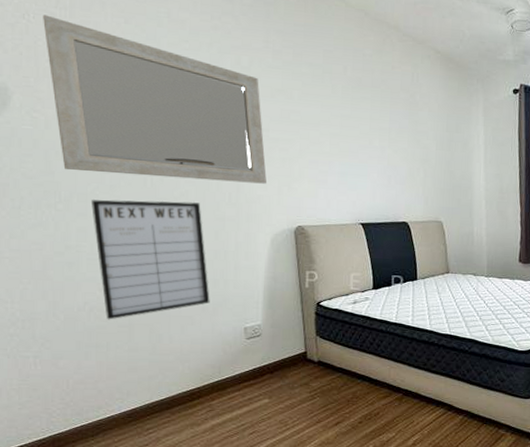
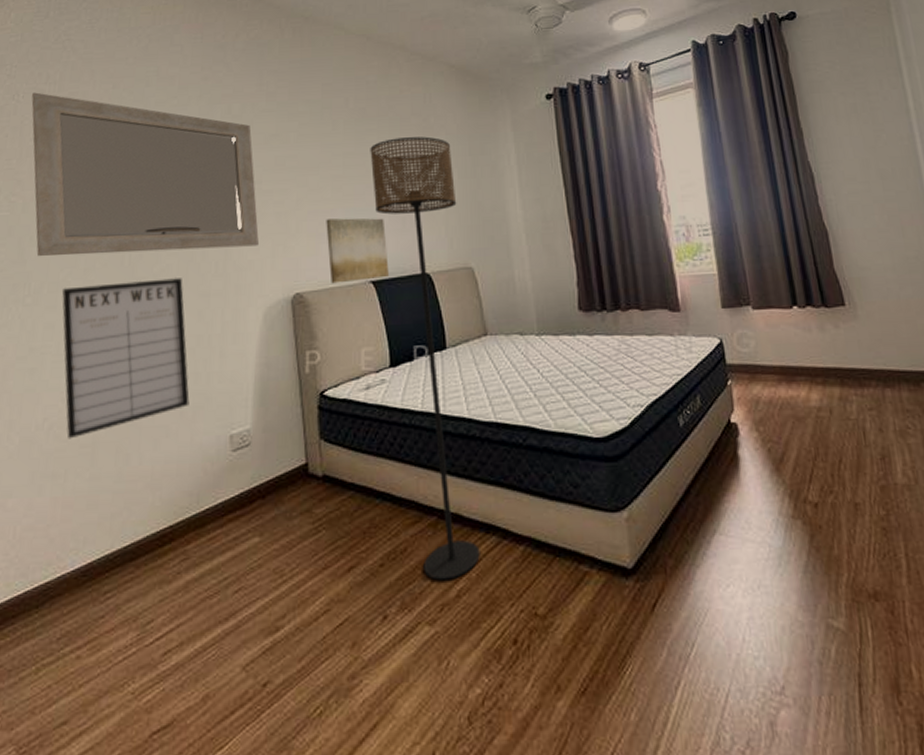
wall art: none [324,169,375,222] -> present [326,218,389,284]
floor lamp: none [363,108,433,434] -> present [370,136,480,581]

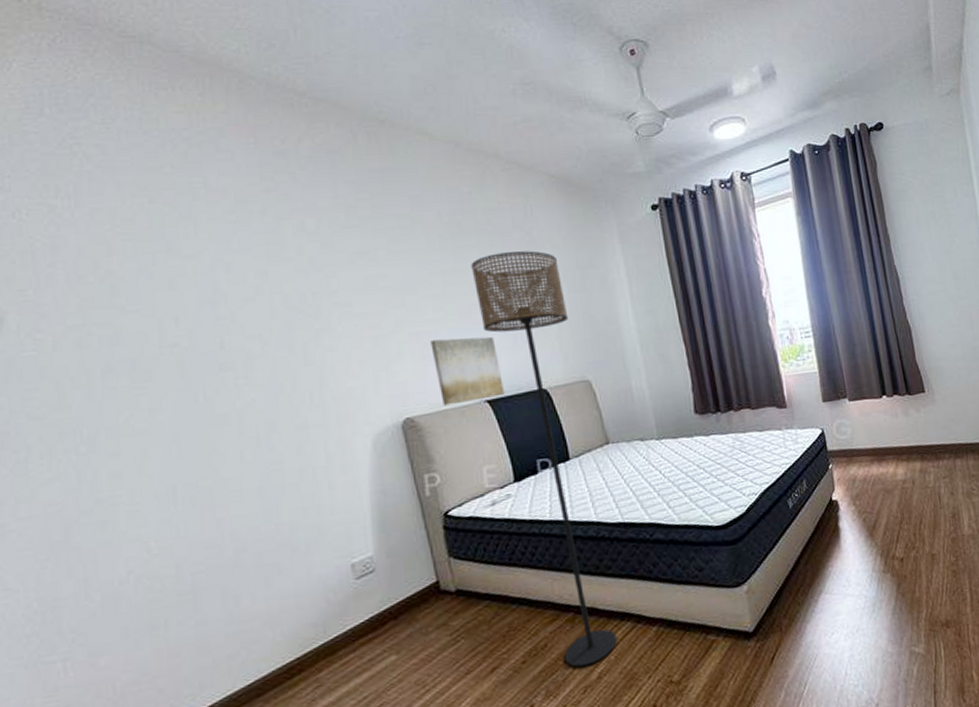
home mirror: present [31,92,259,256] -> none [39,208,357,399]
writing board: present [61,278,190,439] -> none [124,411,301,590]

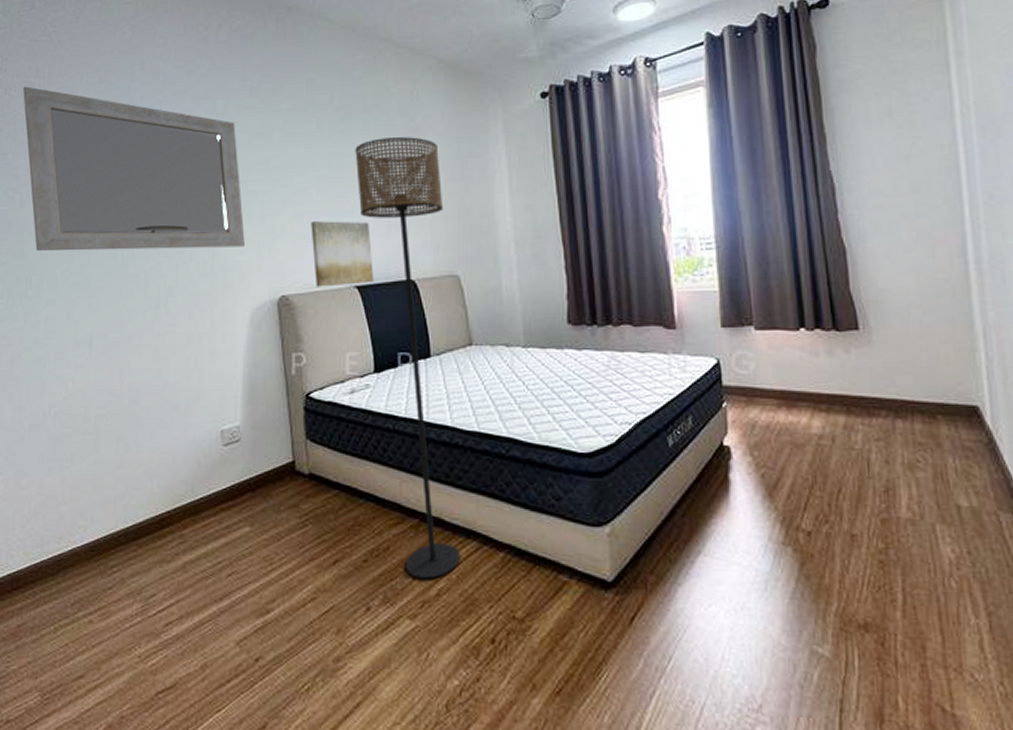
home mirror: none [39,208,357,399] -> present [23,86,245,251]

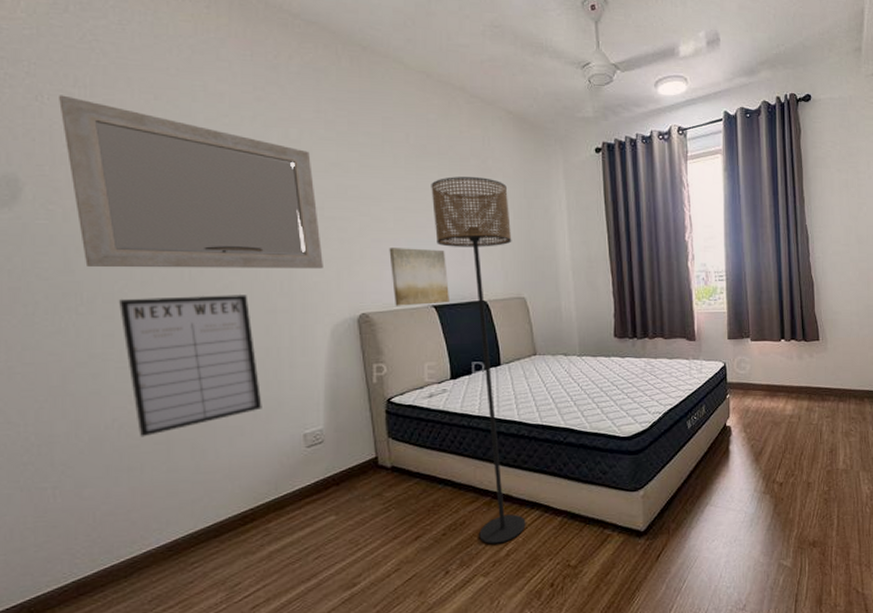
writing board: none [60,276,182,426] -> present [118,295,262,437]

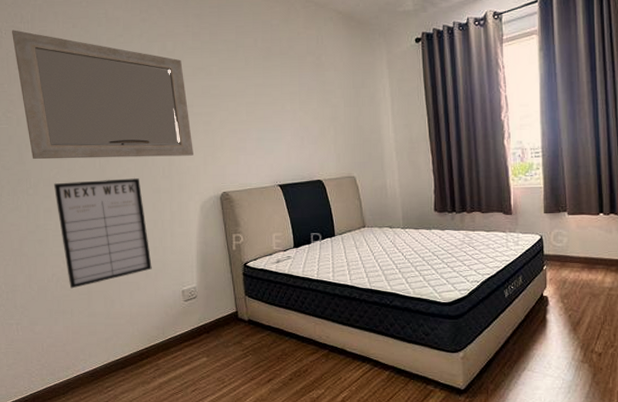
wall art: present [389,248,449,306] -> none [243,136,292,186]
floor lamp: present [431,176,526,544] -> none [275,72,358,391]

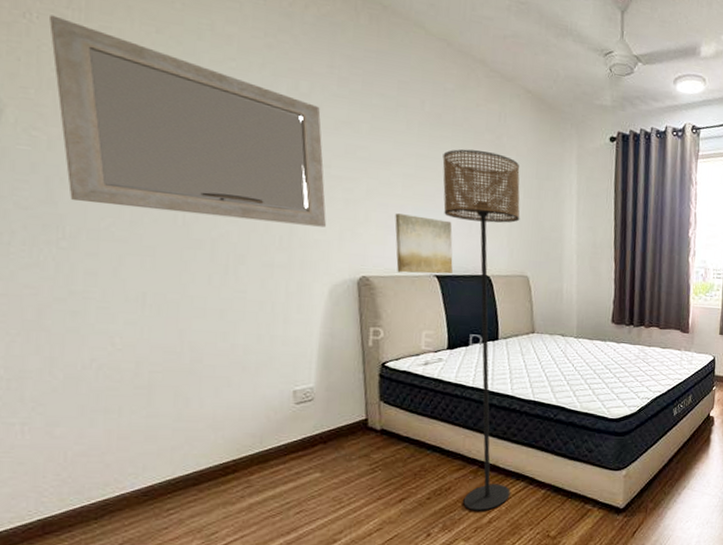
writing board: present [53,178,152,289] -> none [104,237,252,380]
wall art: none [243,136,292,186] -> present [395,213,453,274]
floor lamp: none [275,72,358,391] -> present [442,149,520,511]

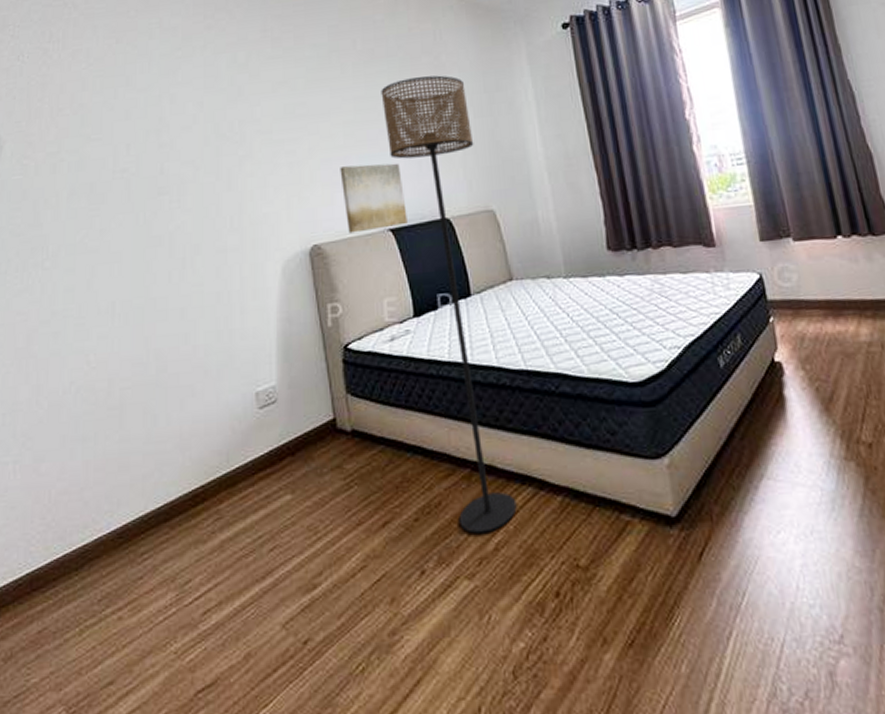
home mirror: present [49,15,326,227] -> none [36,51,273,218]

